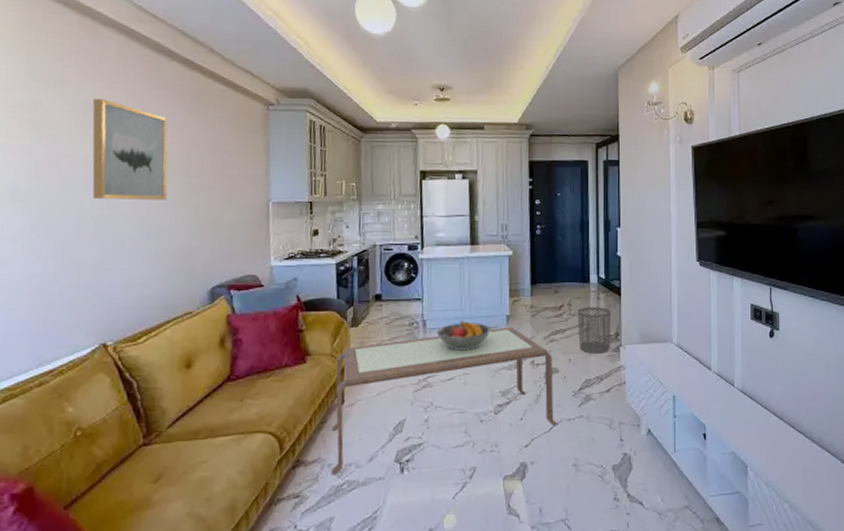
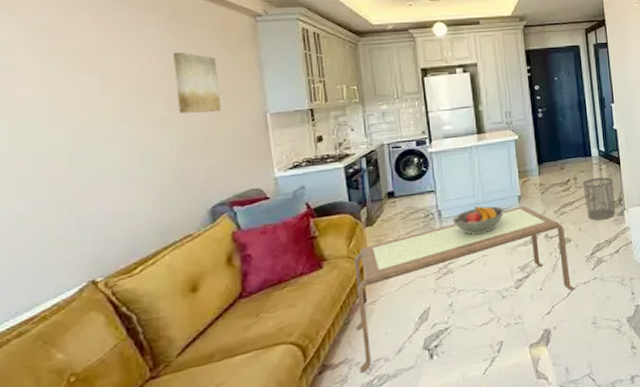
wall art: present [92,98,168,200] -> none [52,22,151,129]
wall art: none [191,134,230,195] -> present [174,51,222,114]

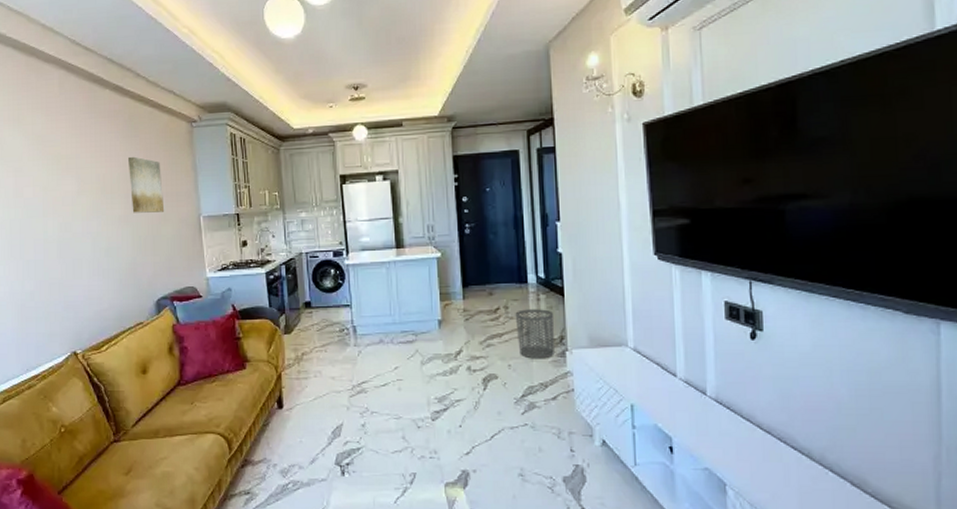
coffee table: present [354,206,575,373] -> none [273,332,500,475]
fruit bowl: present [452,206,505,234] -> none [367,327,424,355]

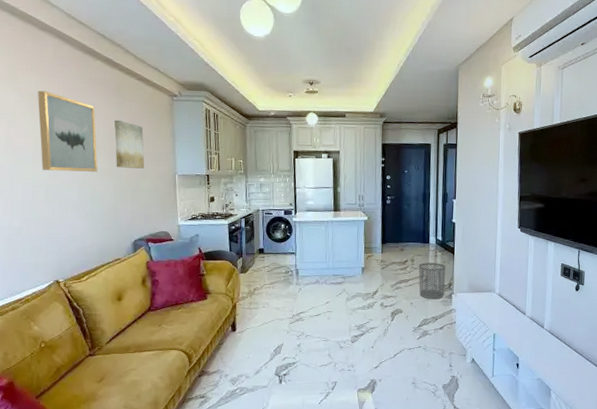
wall art: none [45,130,112,223] -> present [38,90,98,172]

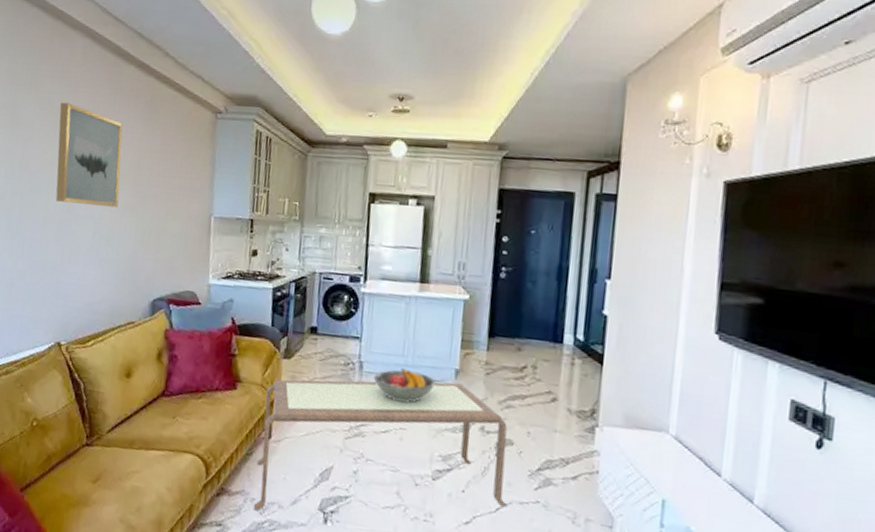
wall art: present [114,119,145,169] -> none [140,141,177,206]
coffee table: none [227,276,401,383] -> present [253,379,507,511]
fruit bowl: none [306,271,350,293] -> present [373,368,437,402]
waste bin: present [418,262,445,299] -> none [542,372,587,432]

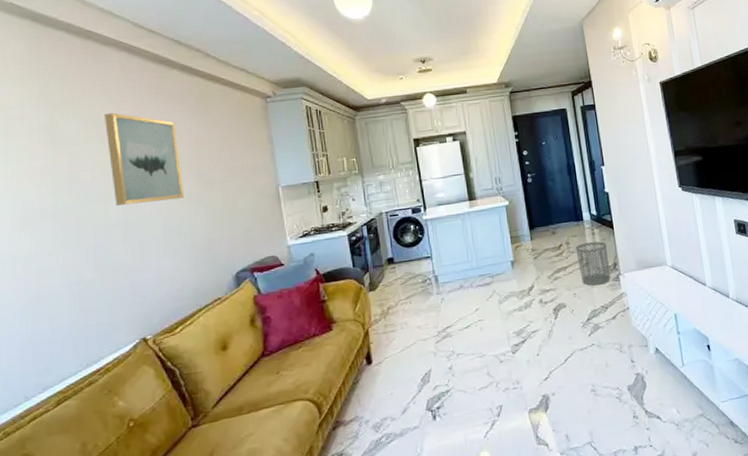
coffee table: present [253,379,507,511] -> none [360,271,572,431]
fruit bowl: present [373,368,437,402] -> none [448,271,499,299]
waste bin: none [542,372,587,432] -> present [575,241,610,286]

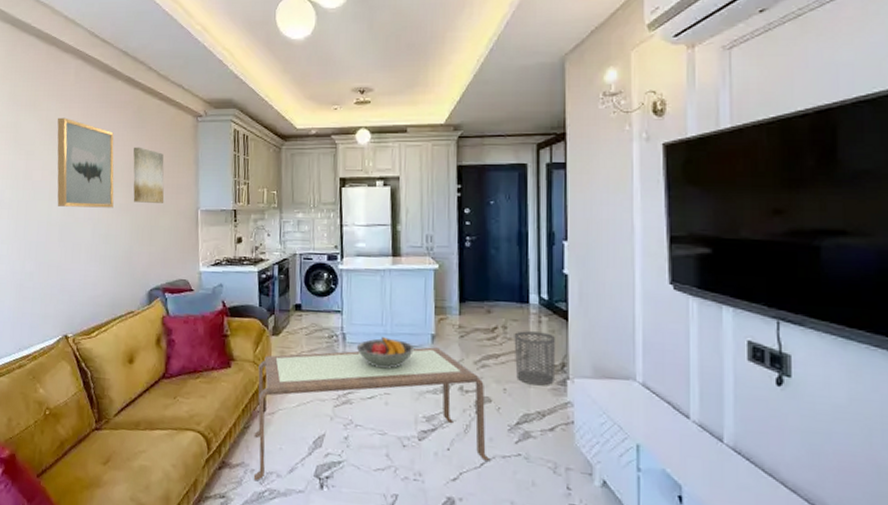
wall art: none [200,133,241,189] -> present [133,147,164,203]
coffee table: none [360,271,572,431] -> present [253,347,491,481]
fruit bowl: none [448,271,499,299] -> present [356,337,415,368]

